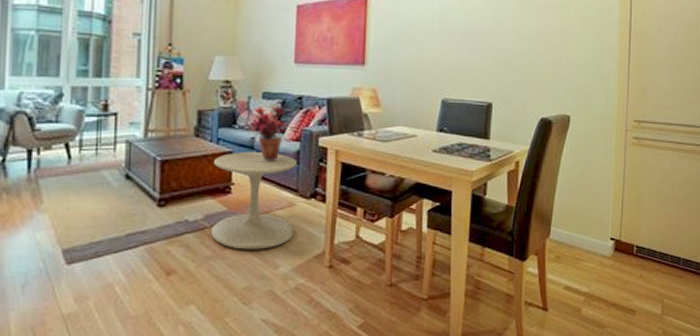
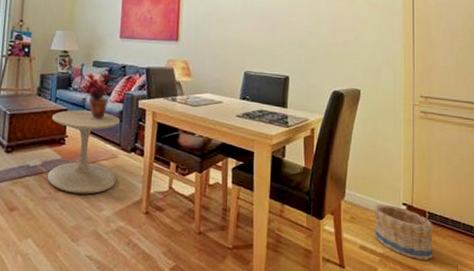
basket: none [580,240,641,296] -> present [374,204,433,260]

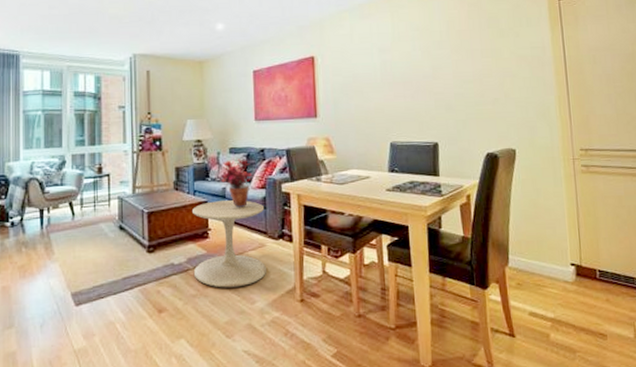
basket: present [374,204,433,260] -> none [540,266,608,321]

